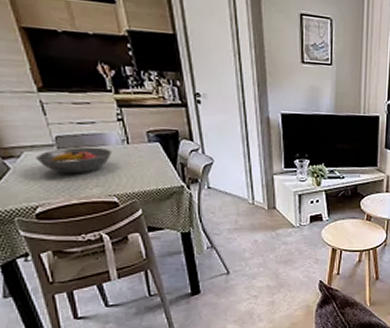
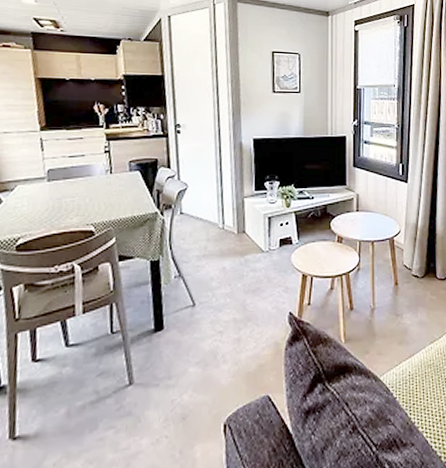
fruit bowl: present [36,146,112,174] -> none [27,178,95,205]

